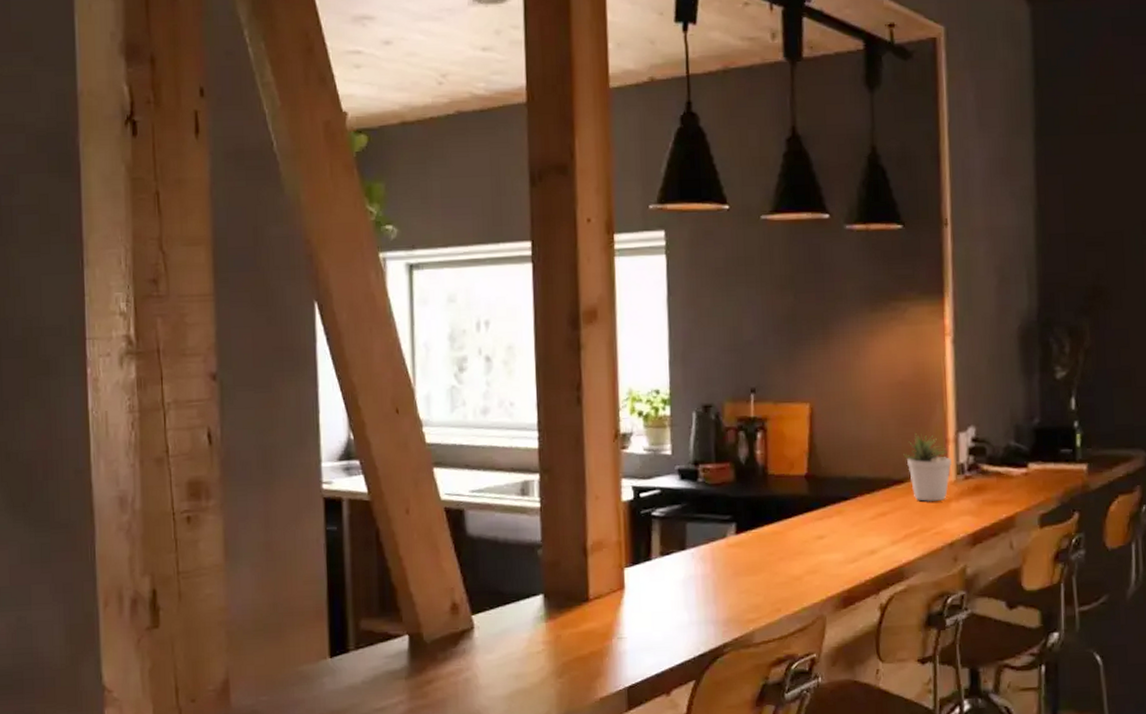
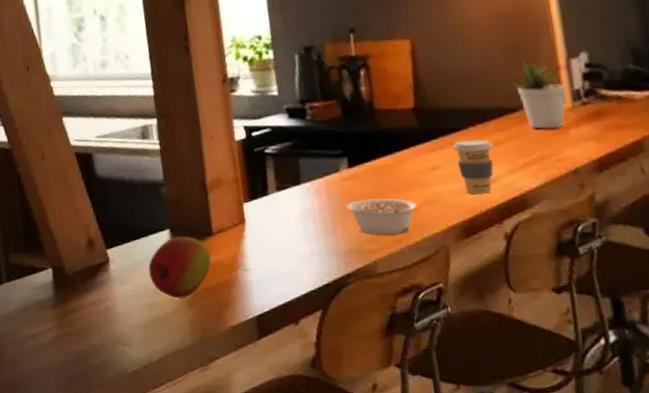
fruit: none [517,602,586,669] -> present [148,236,212,299]
legume: none [730,566,800,604] -> present [346,198,417,235]
coffee cup: none [840,509,878,565] -> present [452,139,494,195]

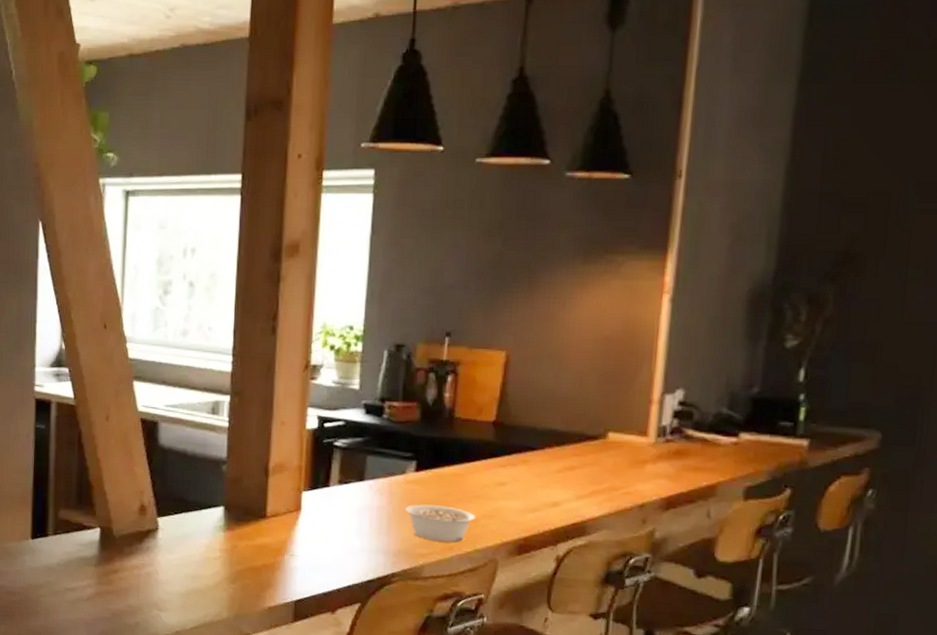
fruit: present [148,236,212,299] -> none [196,514,262,574]
coffee cup: present [452,139,494,195] -> none [524,460,566,516]
potted plant: present [513,61,566,130] -> none [600,390,653,462]

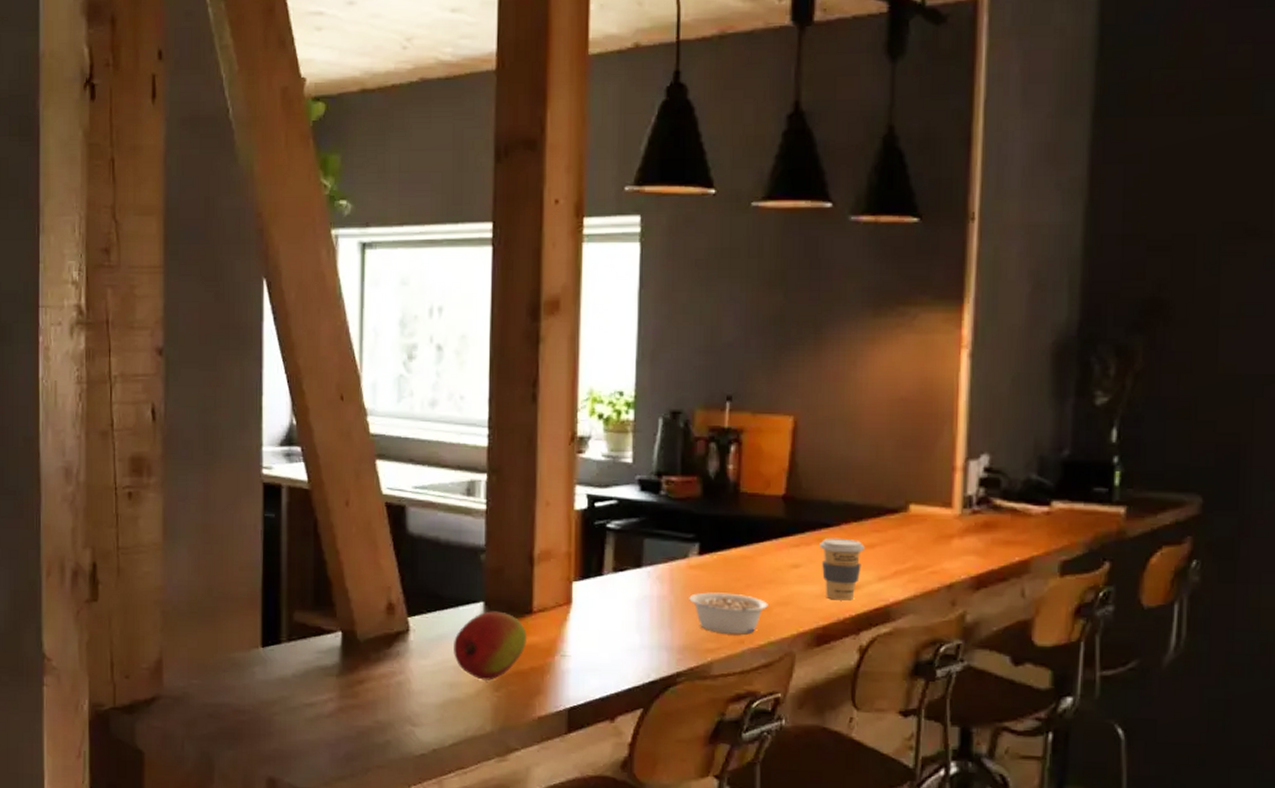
fruit: none [196,514,262,574] -> present [454,611,528,680]
coffee cup: none [524,460,566,516] -> present [820,537,865,601]

